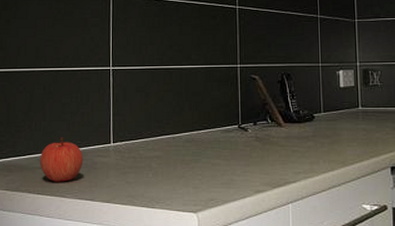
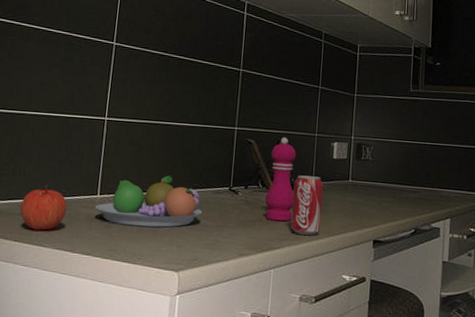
fruit bowl: none [110,119,215,171] -> present [95,175,203,227]
pepper mill: none [276,70,305,155] -> present [265,137,297,222]
beverage can: none [303,107,335,166] -> present [291,175,324,235]

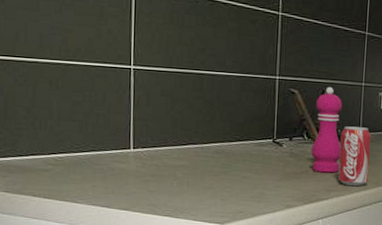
apple: present [20,184,67,231] -> none [45,139,98,187]
fruit bowl: present [95,175,203,227] -> none [130,128,246,181]

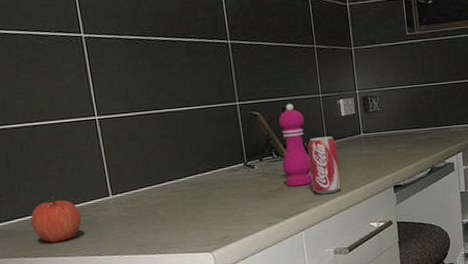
apple: none [45,139,98,187] -> present [30,196,82,243]

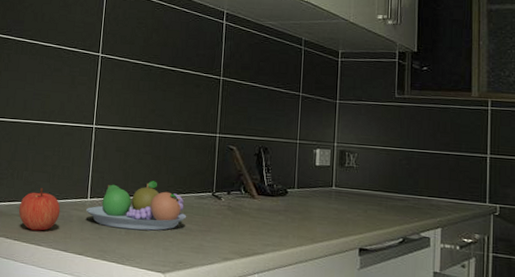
fruit bowl: none [111,163,223,220] -> present [86,181,187,231]
pepper mill: present [278,103,312,187] -> none [248,143,278,228]
beverage can: present [308,136,342,194] -> none [274,182,307,242]

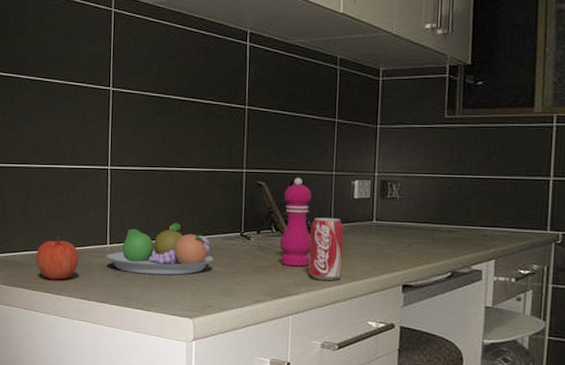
pepper mill: none [248,143,278,228] -> present [280,177,312,267]
beverage can: none [274,182,307,242] -> present [309,217,344,280]

